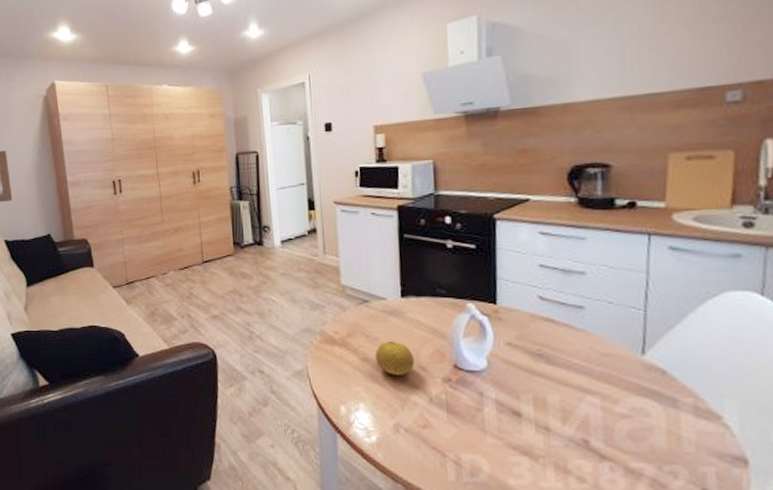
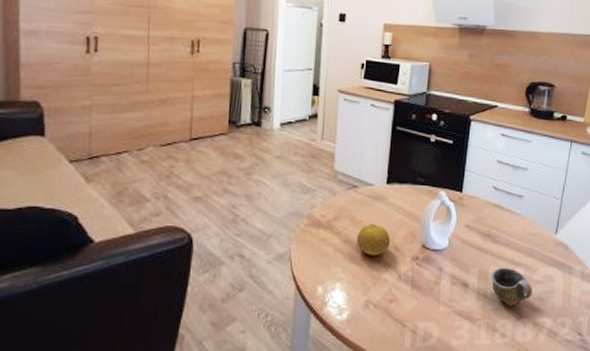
cup: none [551,394,617,444] -> present [490,267,532,306]

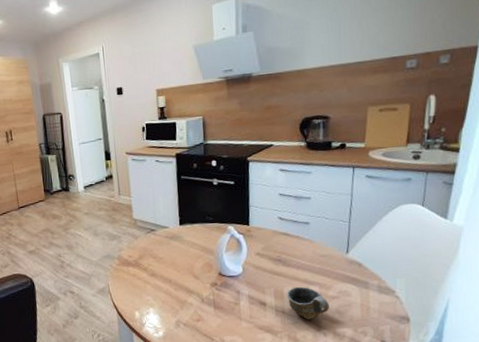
fruit: present [356,223,391,255] -> none [160,259,191,285]

